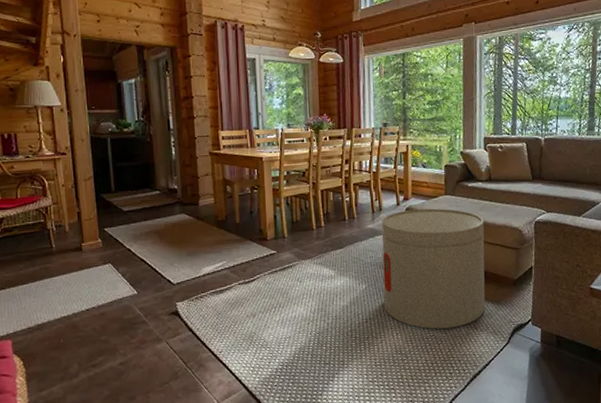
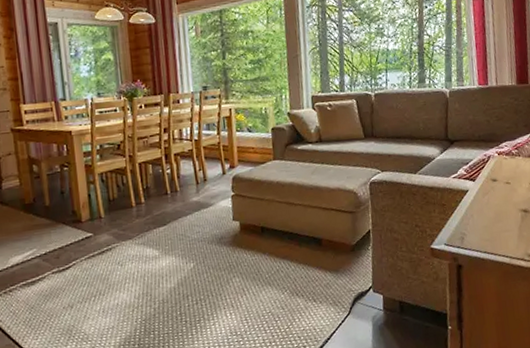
side table: present [381,208,486,329] -> none [207,174,323,305]

